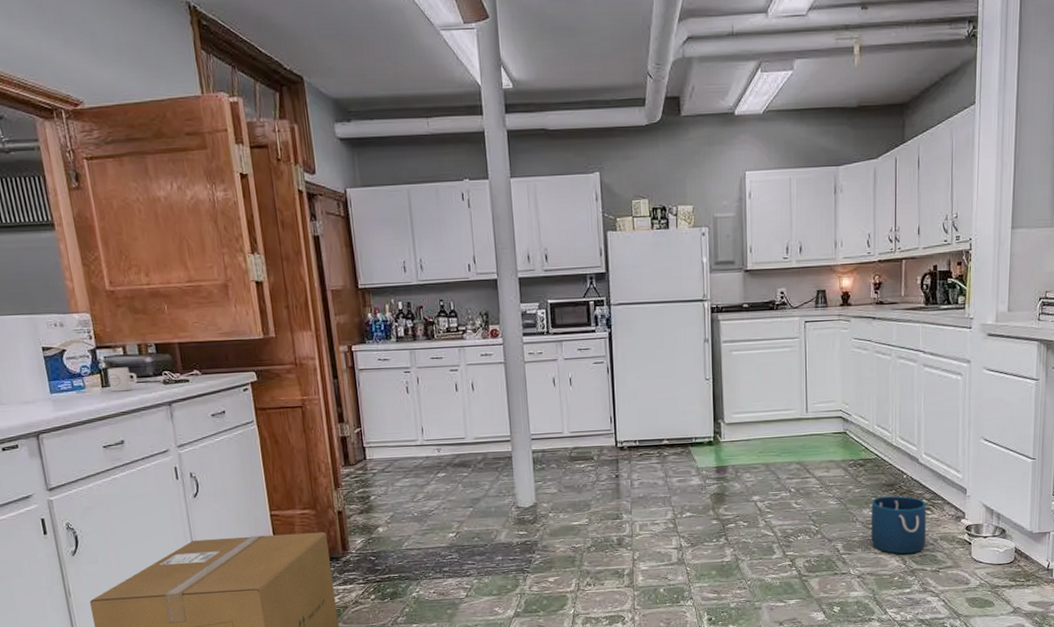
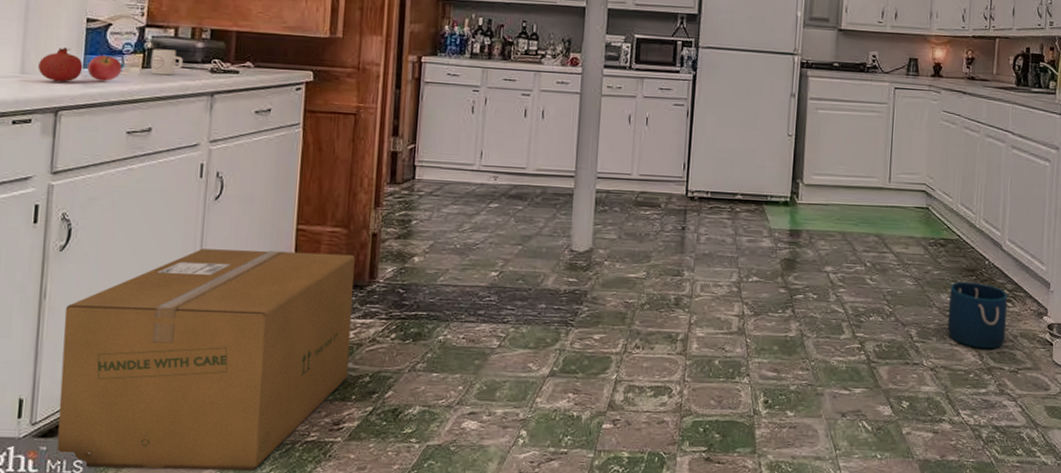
fruit: none [10,376,51,409] -> present [38,47,83,83]
fruit: none [53,379,86,403] -> present [87,54,123,81]

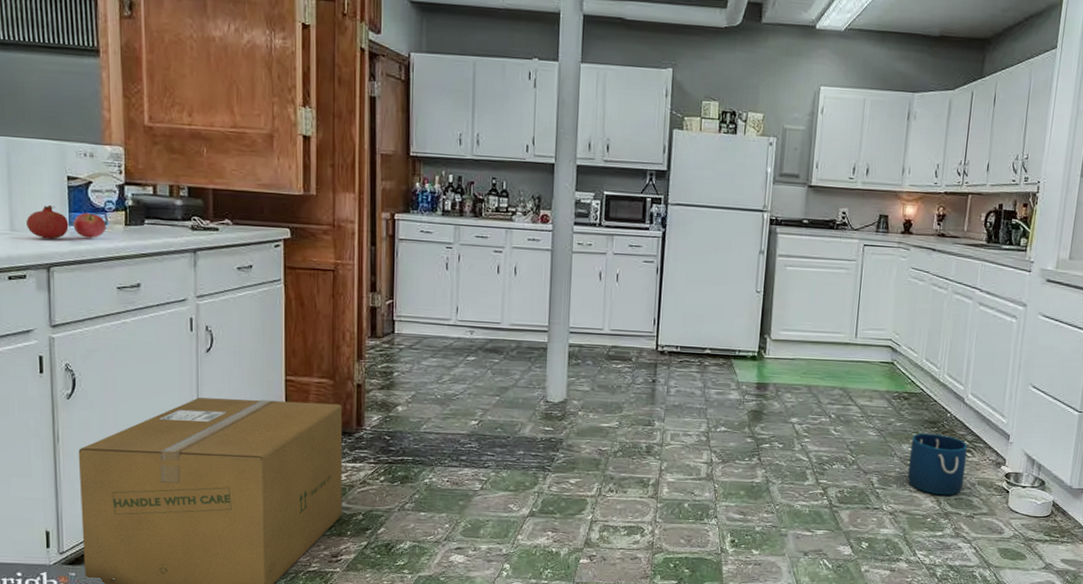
mug: present [150,48,183,76] -> none [133,206,164,233]

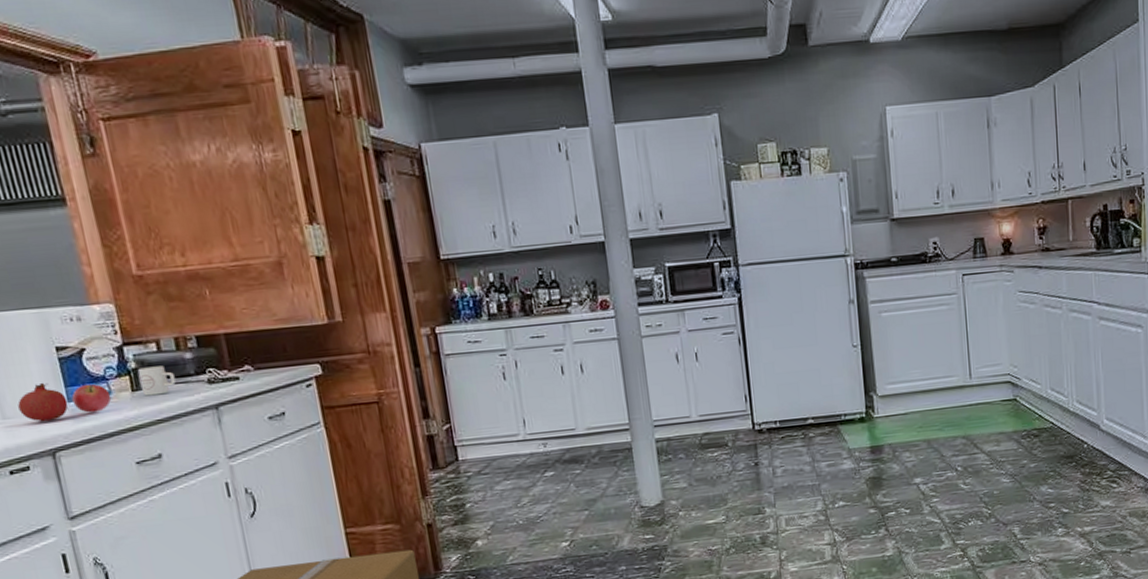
mug: none [133,206,164,233] -> present [137,365,176,396]
bucket: present [908,432,967,496] -> none [1049,468,1114,536]

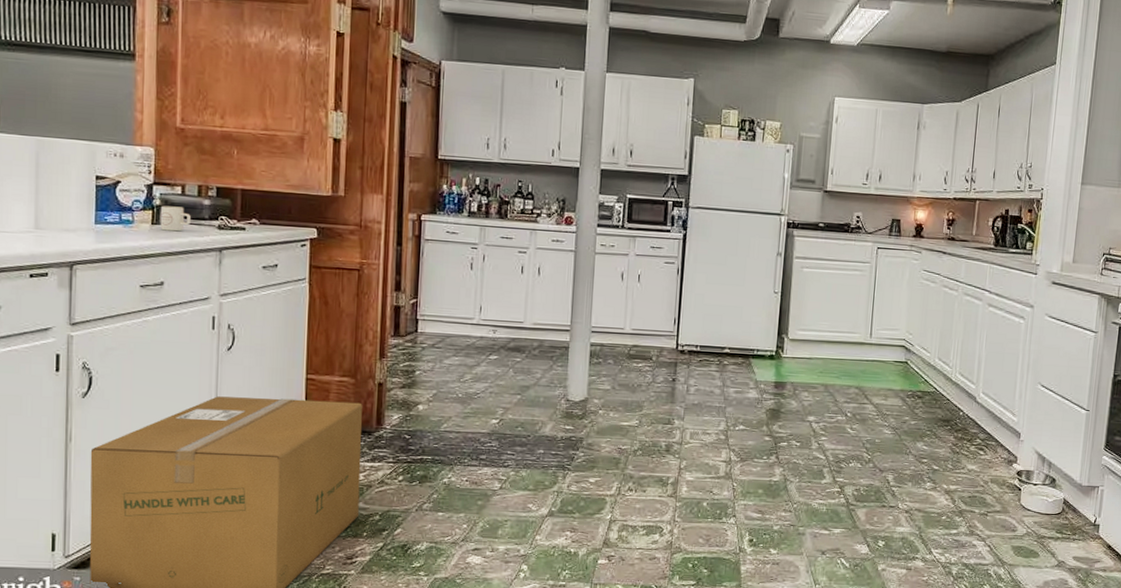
fruit: present [18,382,69,422] -> none [52,203,95,238]
fruit: present [71,383,112,413] -> none [99,211,133,237]

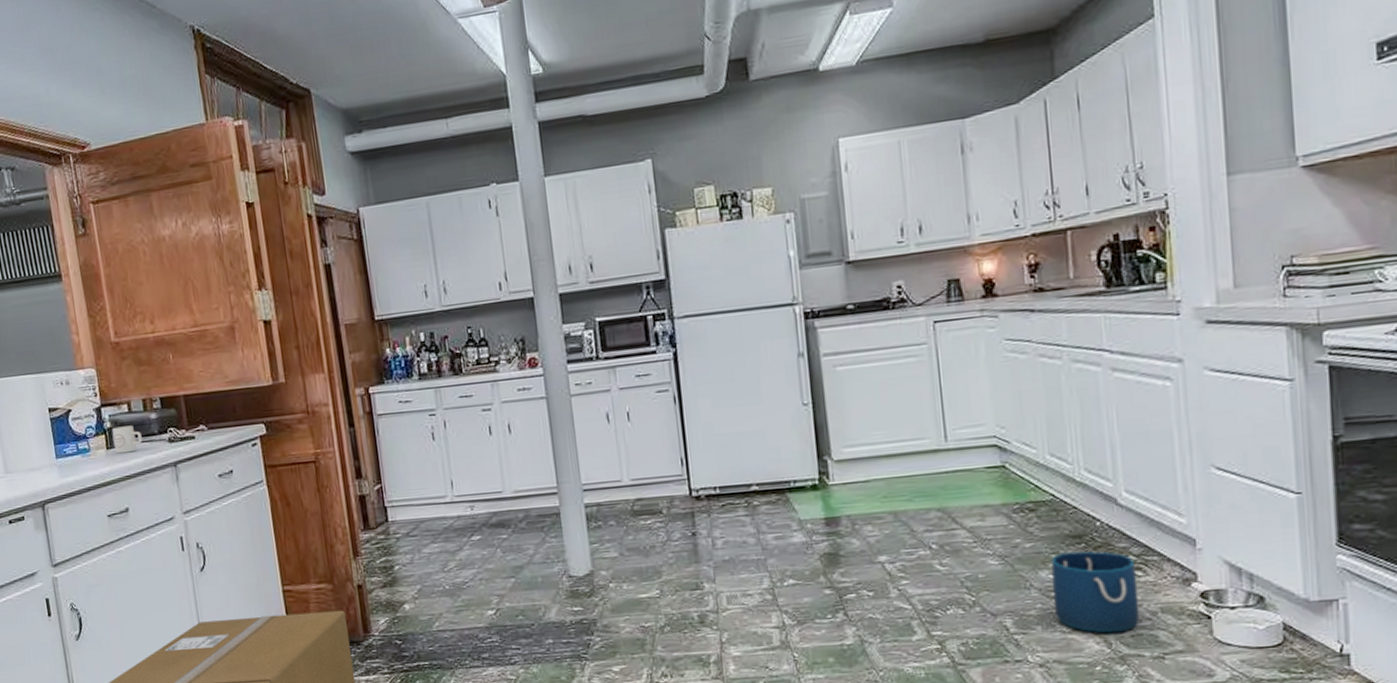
bucket: none [922,431,980,494] -> present [1051,551,1140,634]

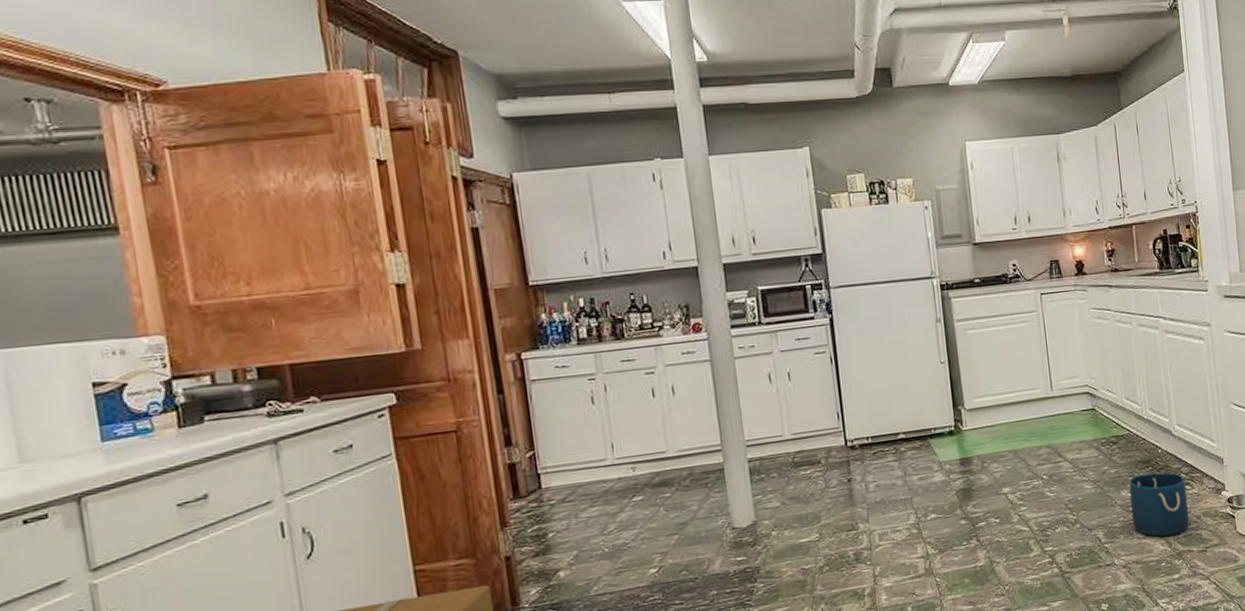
mug: present [111,425,142,454] -> none [186,399,230,433]

